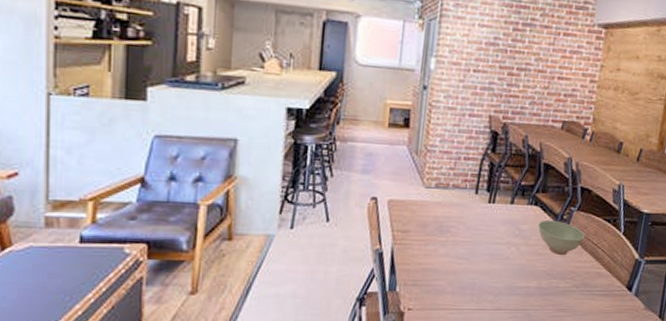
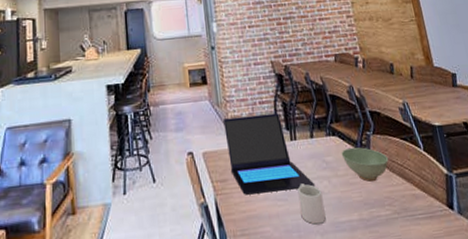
laptop: none [415,168,501,251] -> present [223,113,314,195]
mug: none [479,246,507,286] -> present [297,183,326,225]

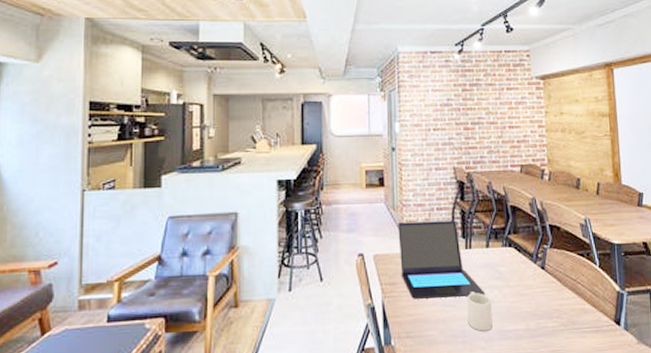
bowl: present [341,147,389,182] -> none [515,259,563,294]

